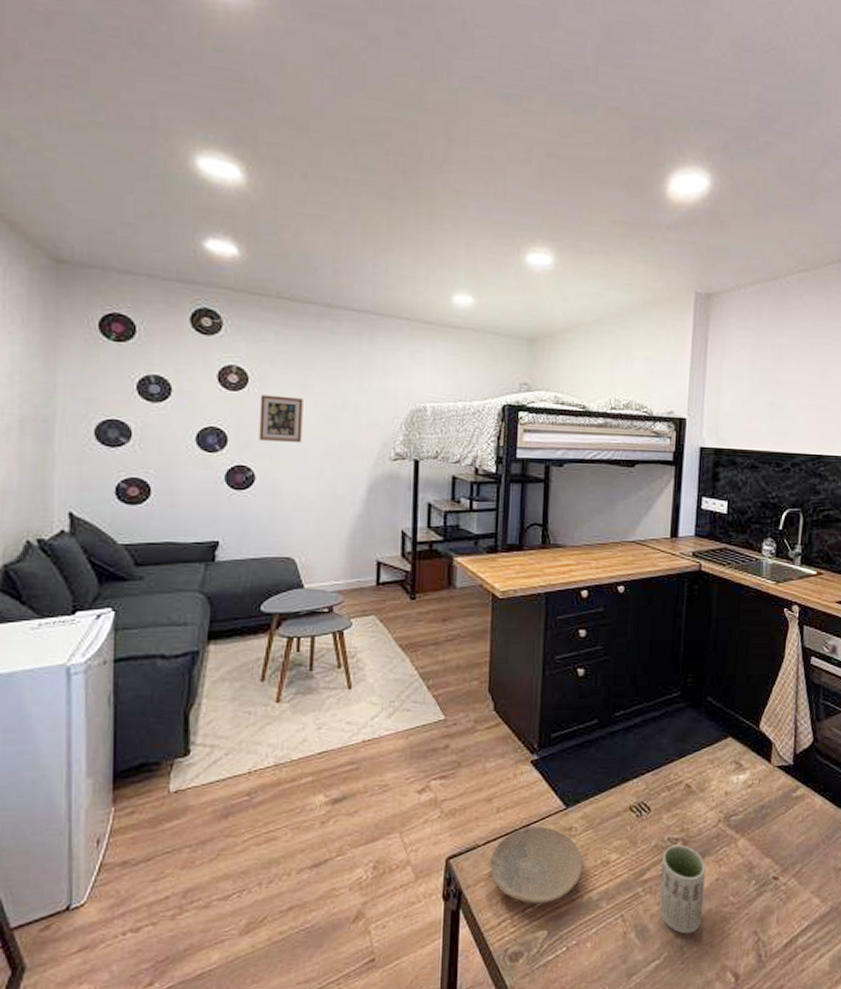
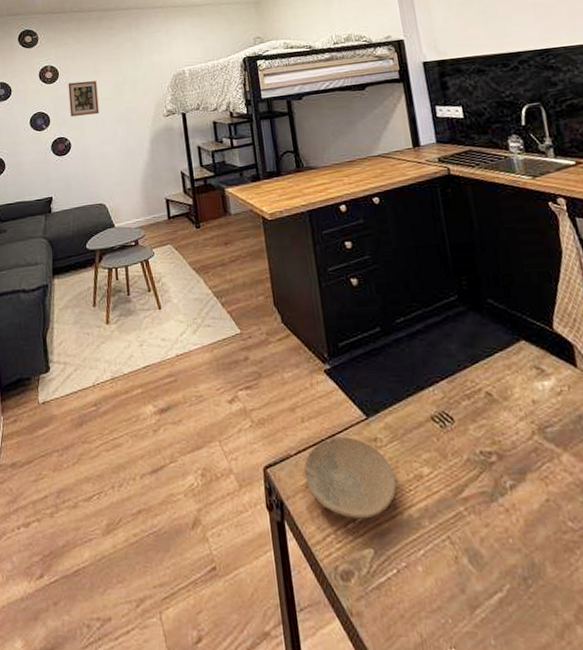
cup: present [659,844,706,934] -> none [478,458,541,564]

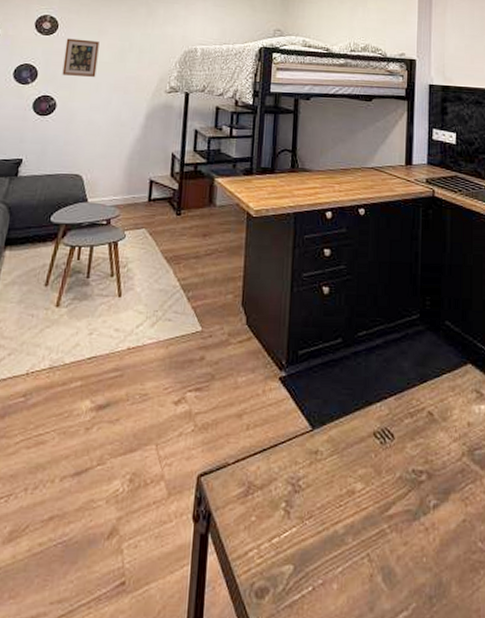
plate: present [303,437,397,519] -> none [238,448,329,534]

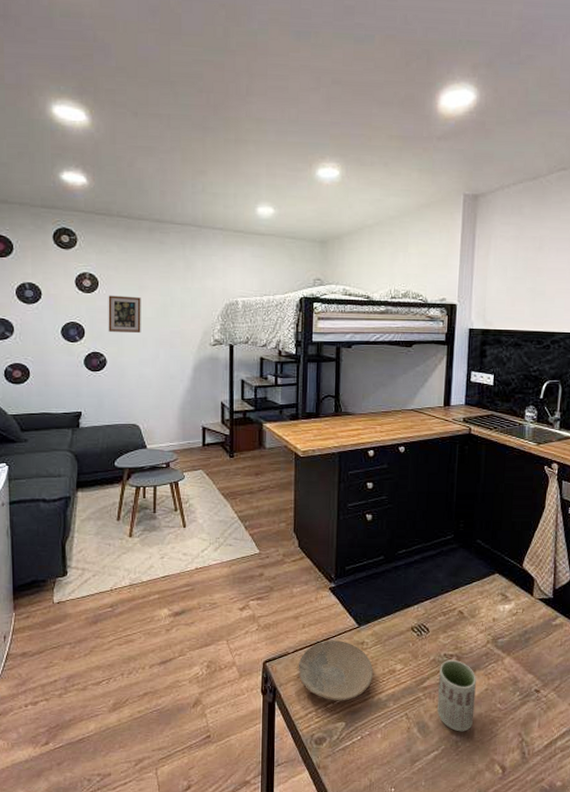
plate: none [238,448,329,534] -> present [298,640,374,701]
cup: none [406,477,451,583] -> present [437,659,476,732]

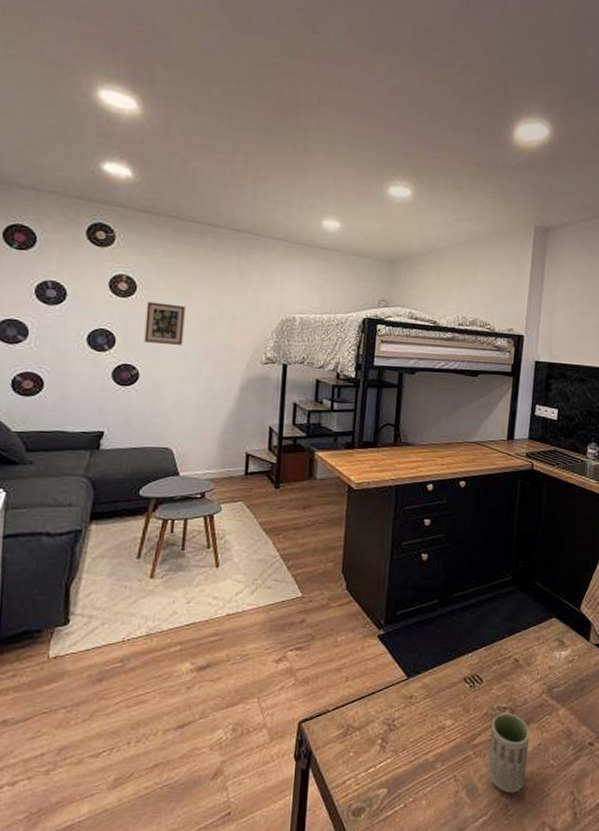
plate: present [298,640,374,701] -> none [337,695,422,765]

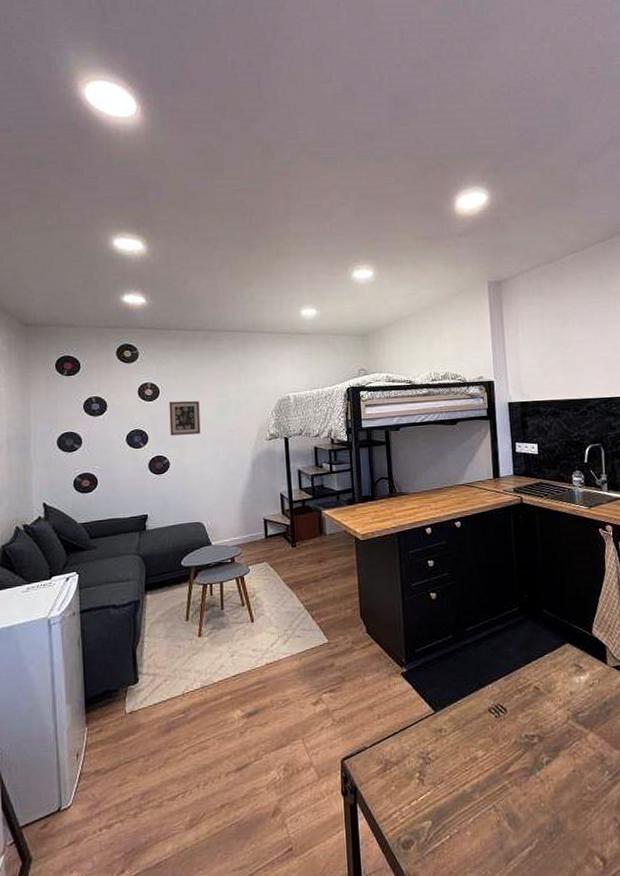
cup: present [487,712,530,793] -> none [522,740,565,822]

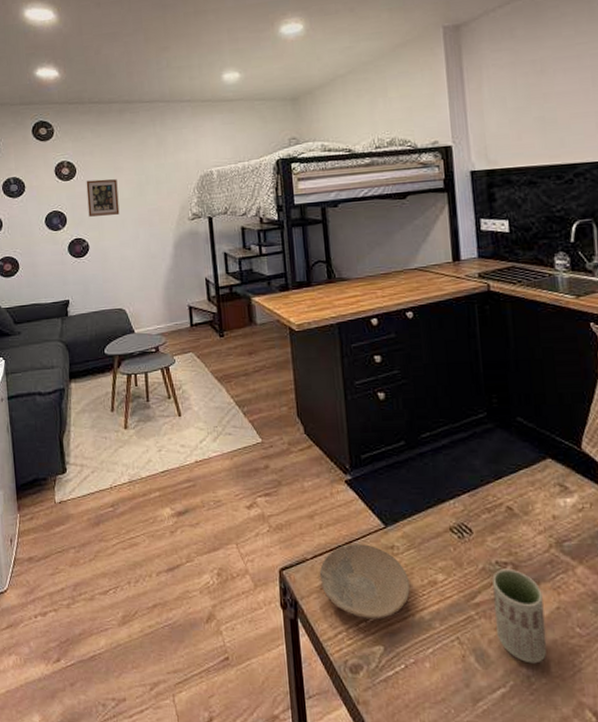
plate: none [377,729,456,798] -> present [319,544,411,619]
cup: none [522,740,565,822] -> present [492,568,547,664]

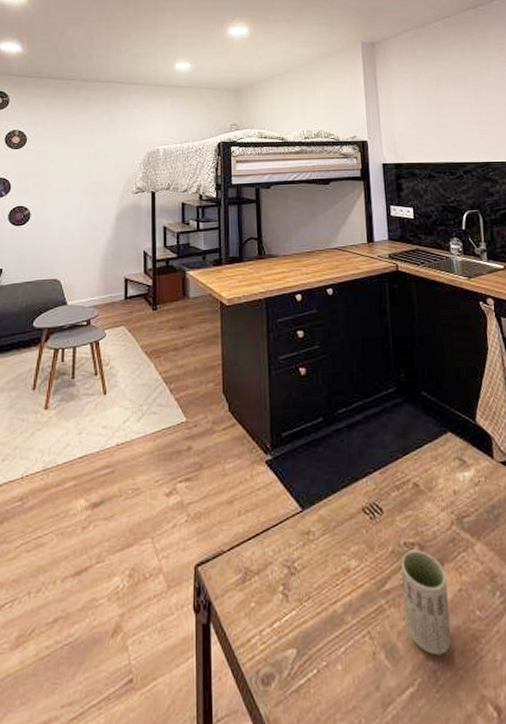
picture frame: present [86,179,120,217] -> none [34,150,67,185]
plate: present [319,544,411,619] -> none [235,531,325,618]

